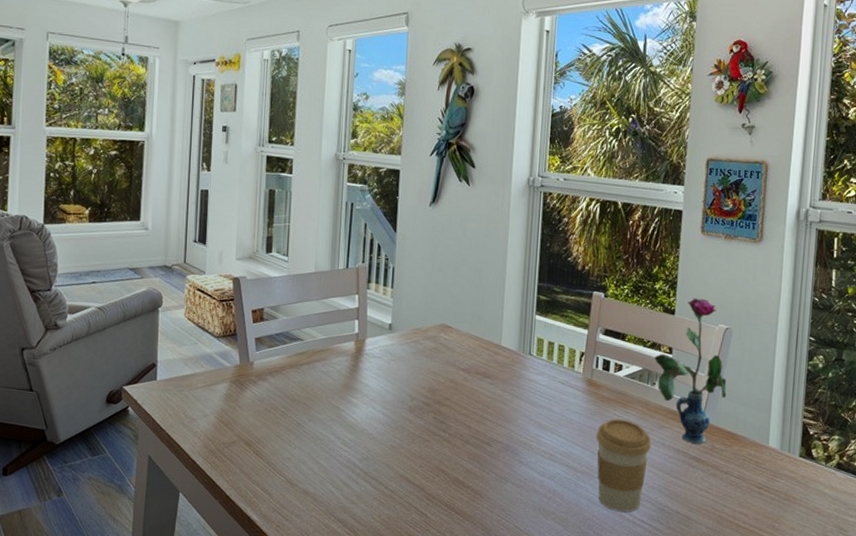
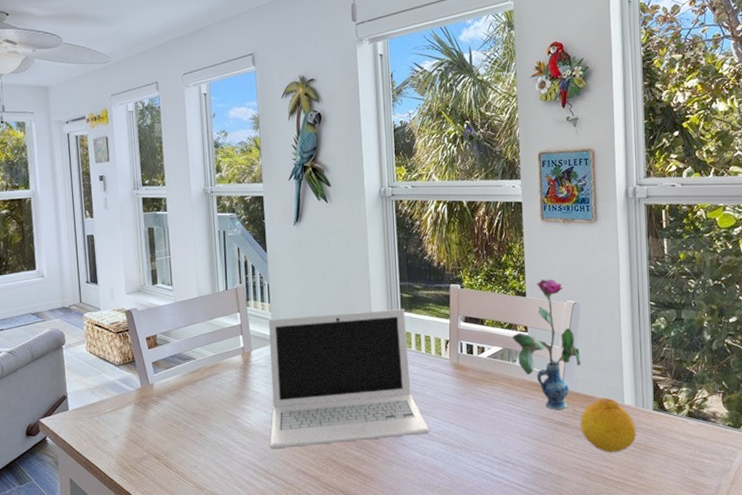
laptop: none [373,306,552,453] -> present [269,309,430,449]
coffee cup: present [596,418,652,512] -> none [468,395,519,478]
fruit: none [717,436,779,499] -> present [579,398,637,453]

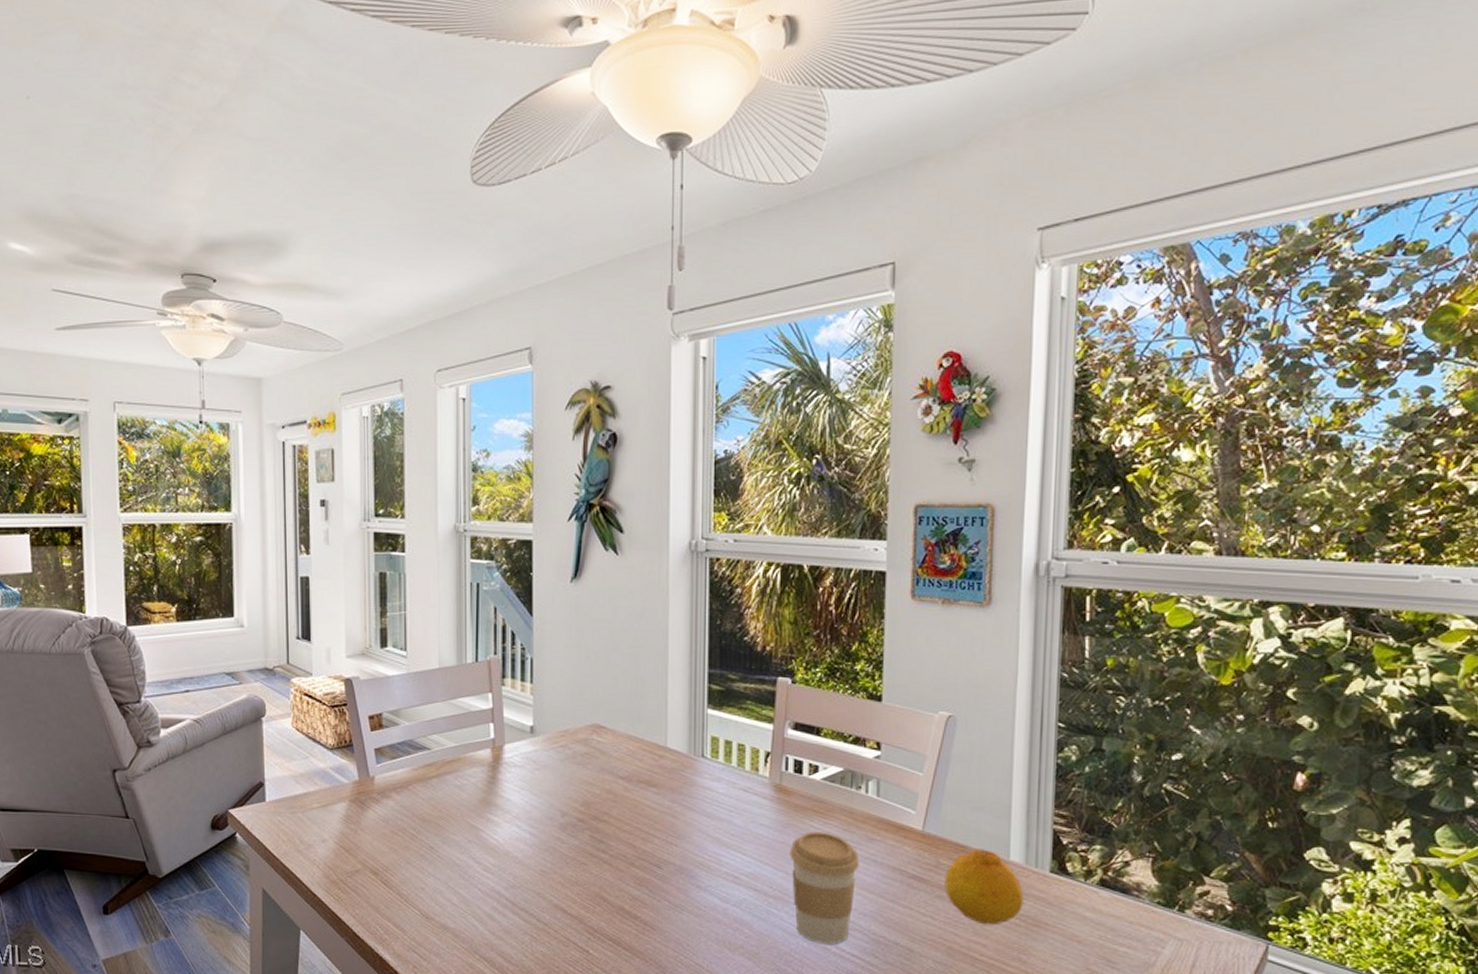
laptop: present [269,309,430,449] -> none [520,704,736,876]
coffee cup: none [468,395,519,478] -> present [789,831,859,944]
vase: present [512,278,581,410] -> none [858,678,953,860]

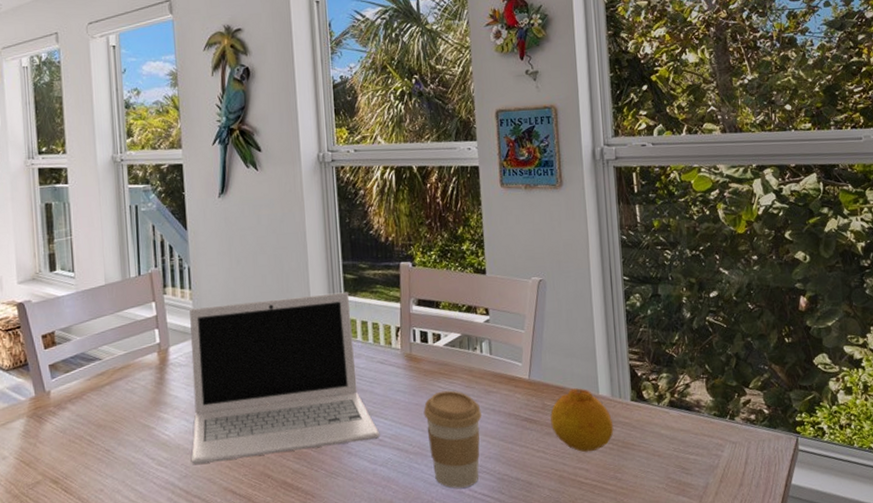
laptop: none [520,704,736,876] -> present [189,292,380,464]

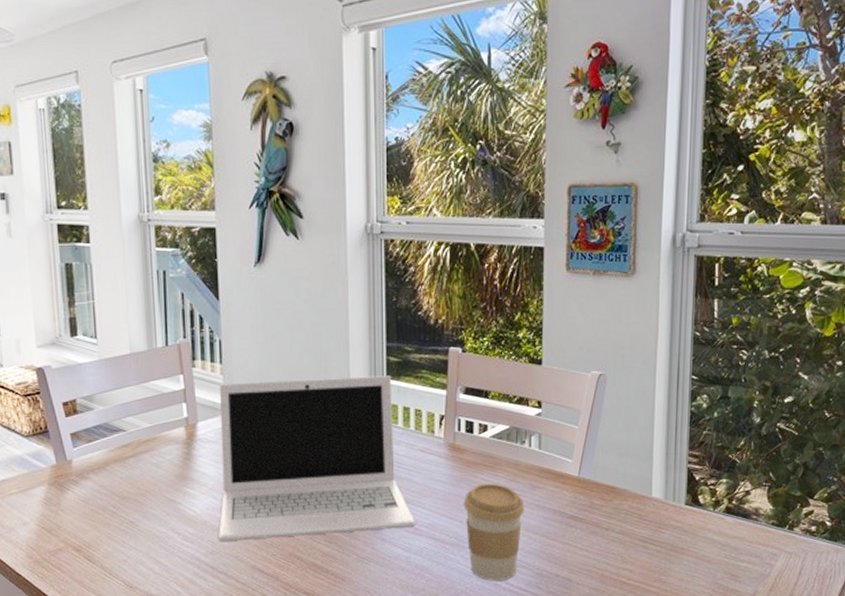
fruit: present [549,388,614,453] -> none [596,489,664,554]

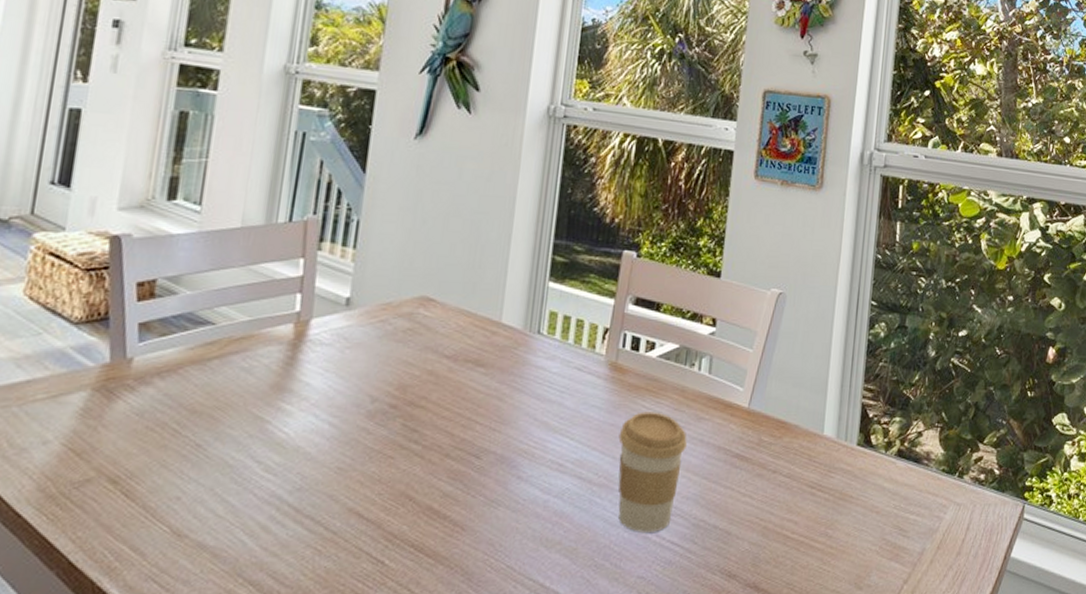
laptop: present [217,375,416,541] -> none [310,273,562,474]

